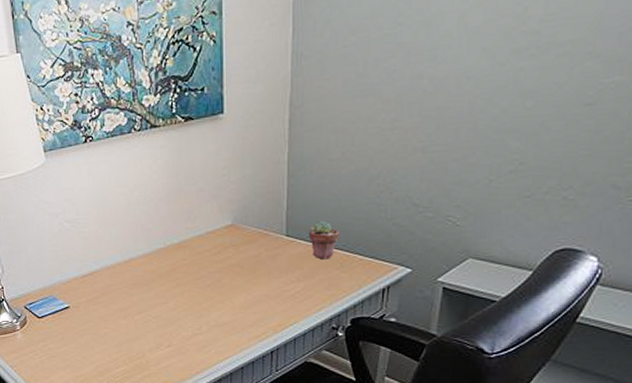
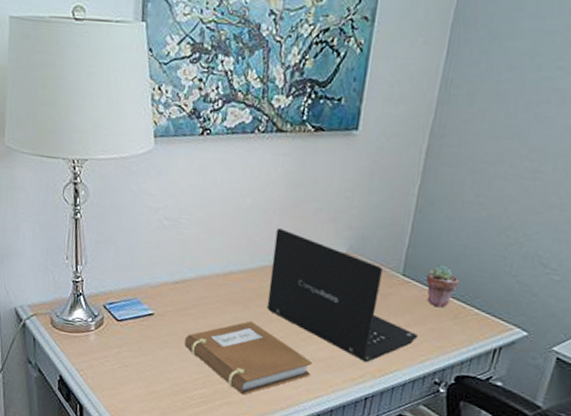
notebook: none [101,299,218,366] -> present [185,321,313,396]
laptop: none [165,213,311,320] -> present [266,228,419,363]

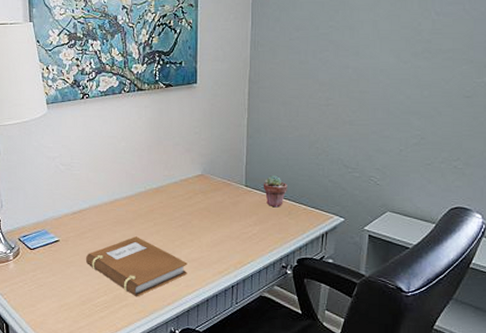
laptop: present [266,228,419,363] -> none [146,162,265,258]

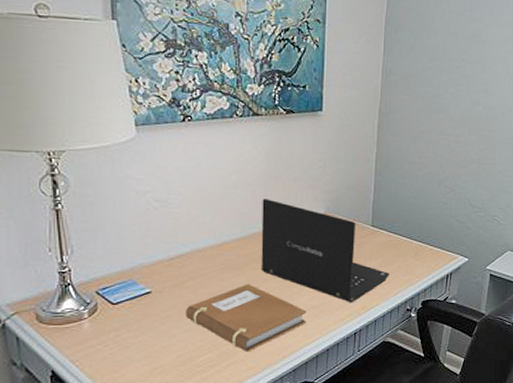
laptop: none [146,162,265,258] -> present [261,199,390,303]
potted succulent: present [263,175,287,208] -> none [390,214,415,249]

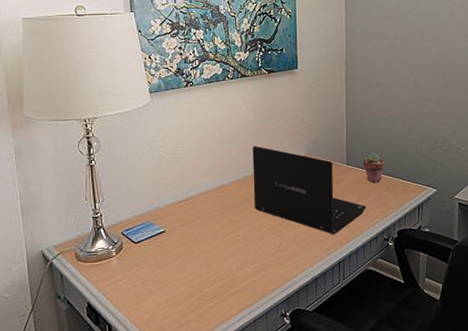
notebook: present [186,284,307,352] -> none [194,221,296,283]
potted succulent: none [390,214,415,249] -> present [363,152,385,183]

